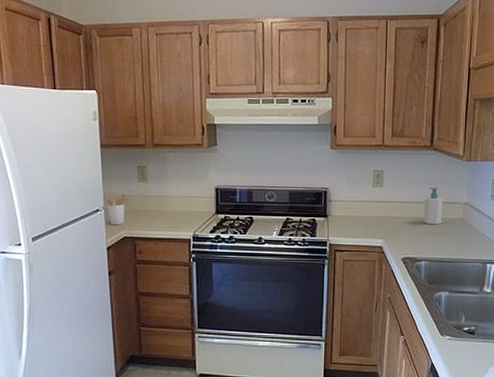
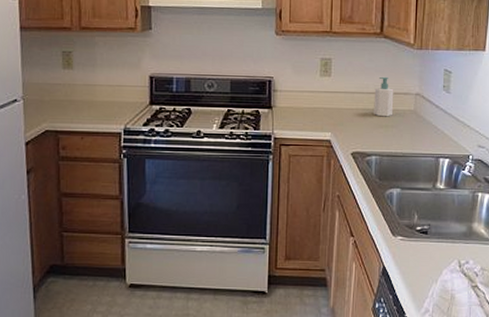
utensil holder: present [106,193,129,225] -> none [25,82,52,118]

